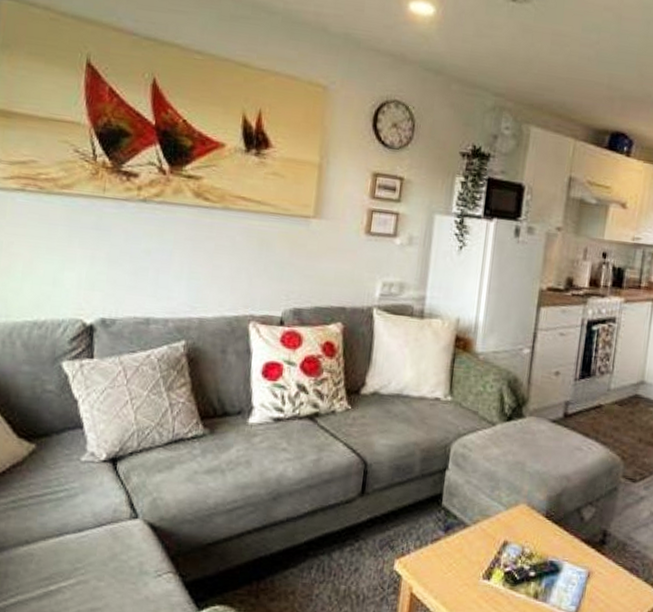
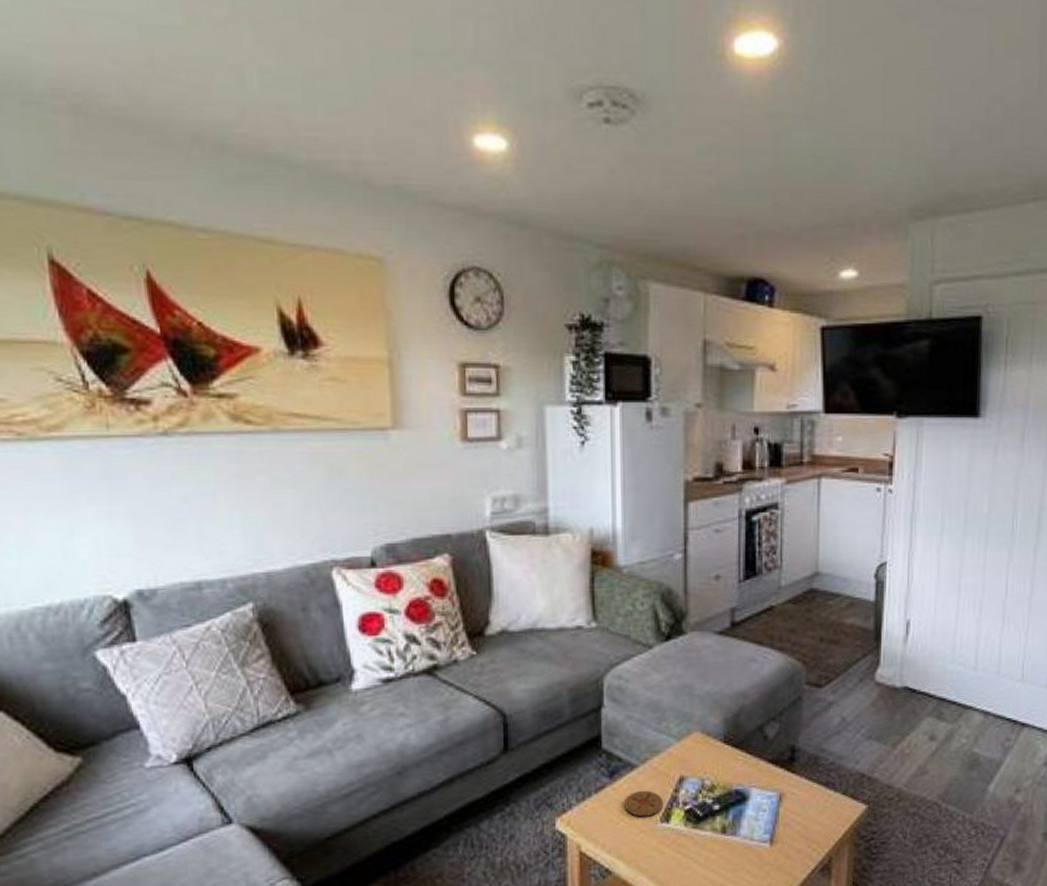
coaster: none [454,547,487,572] -> present [624,790,663,817]

